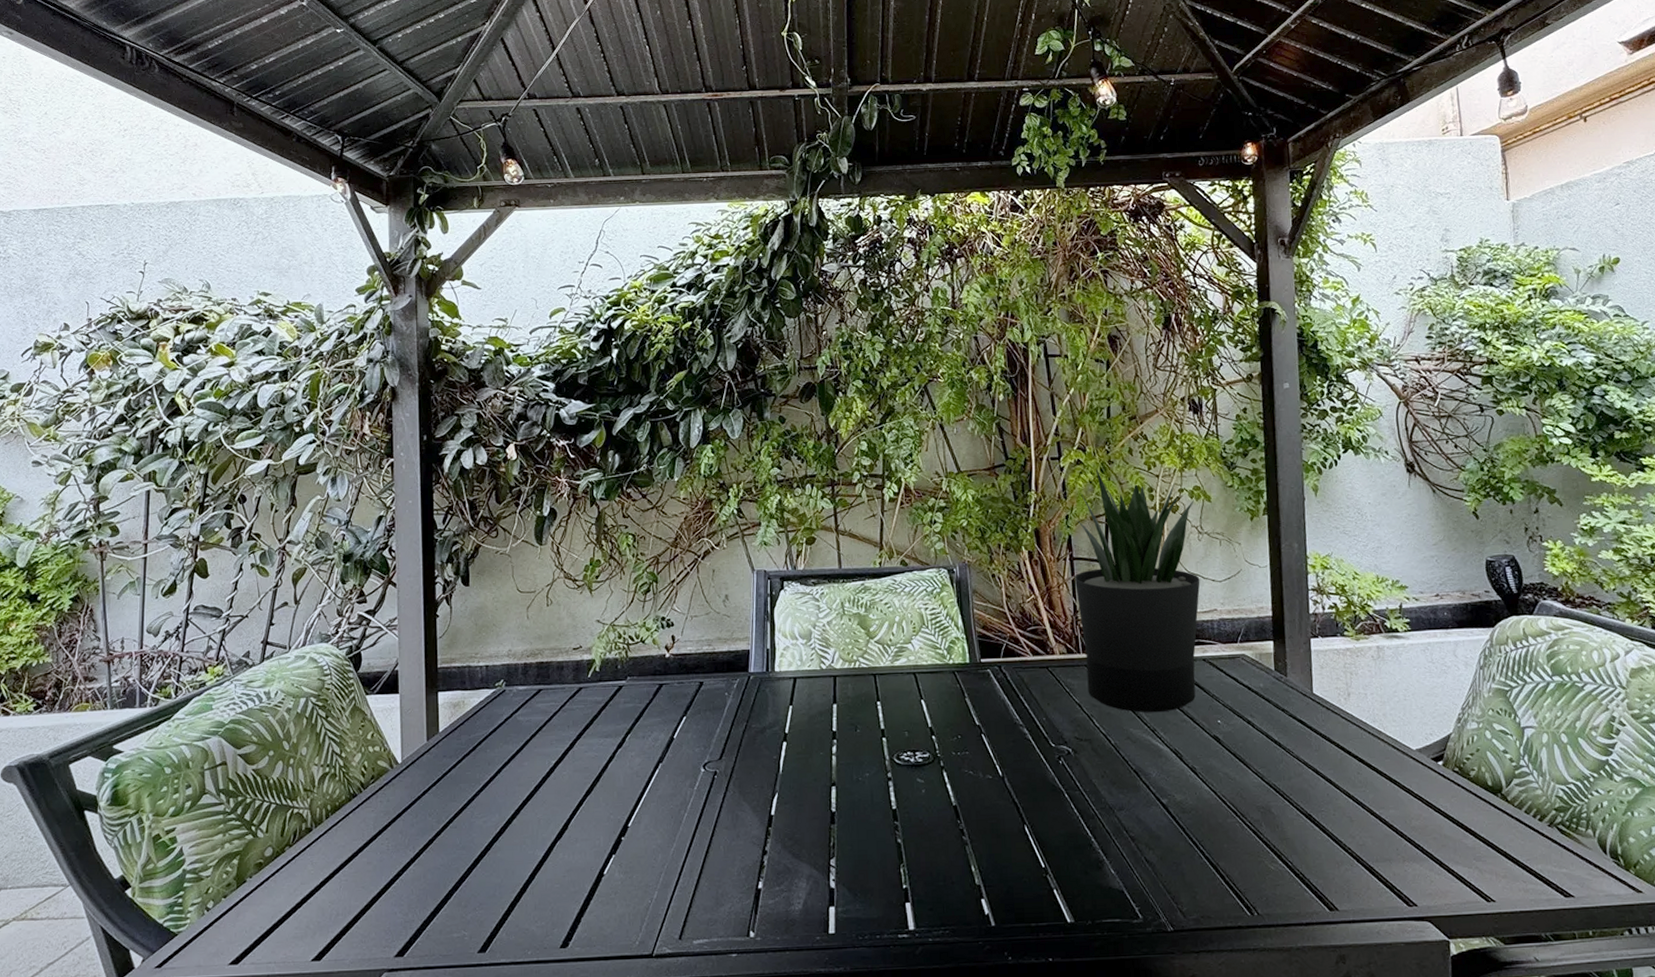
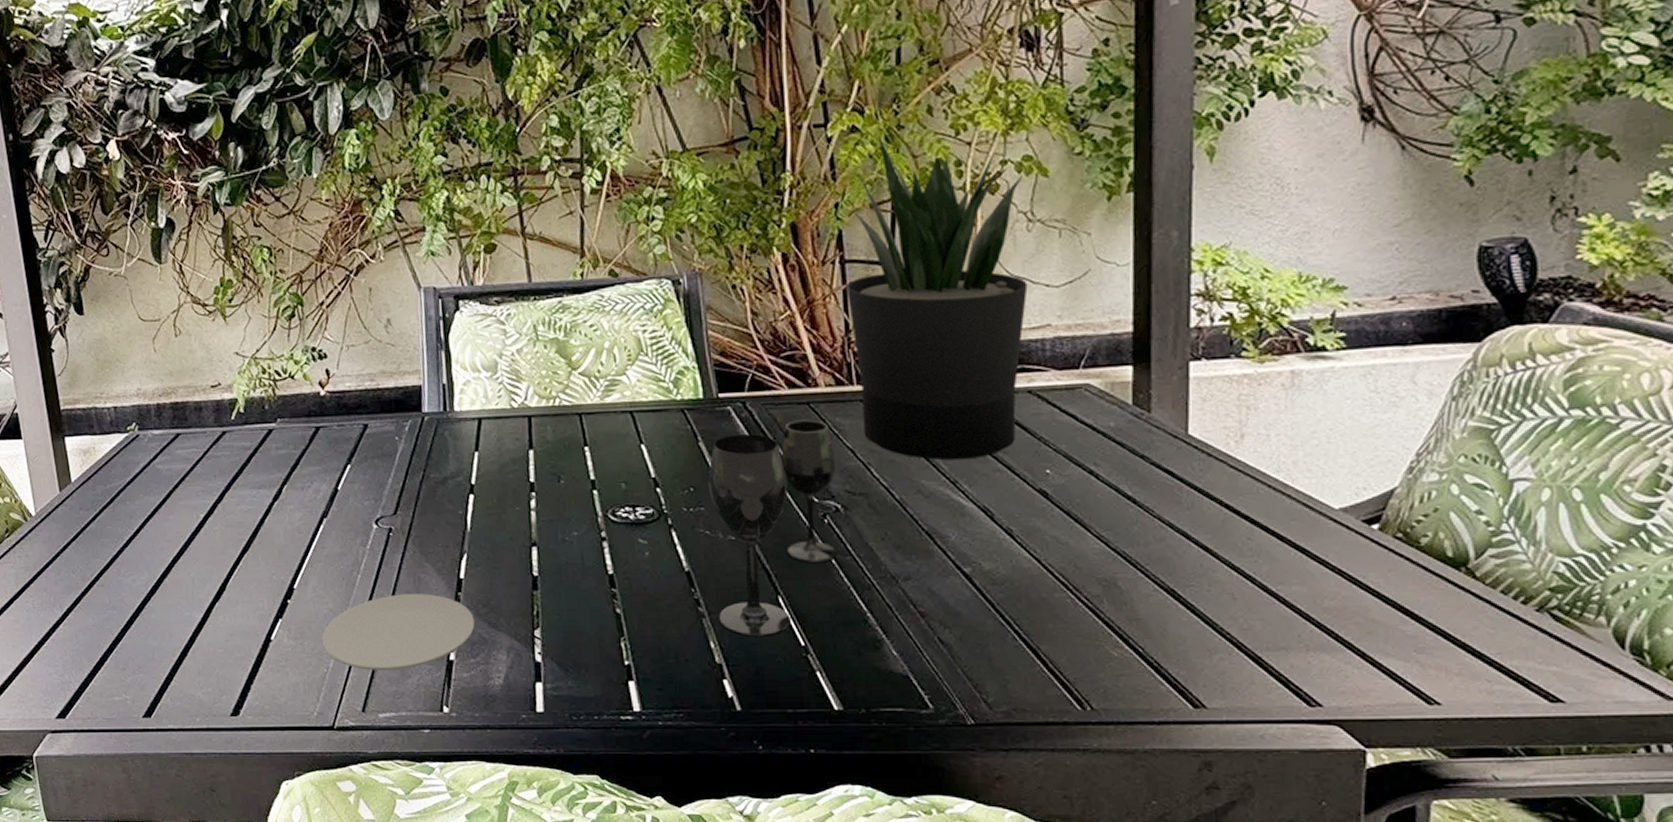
plate: none [649,829,781,901] -> present [322,593,475,671]
wine glass: none [972,692,1034,861] -> present [708,434,791,637]
wine glass: none [1027,680,1069,798] -> present [781,419,837,564]

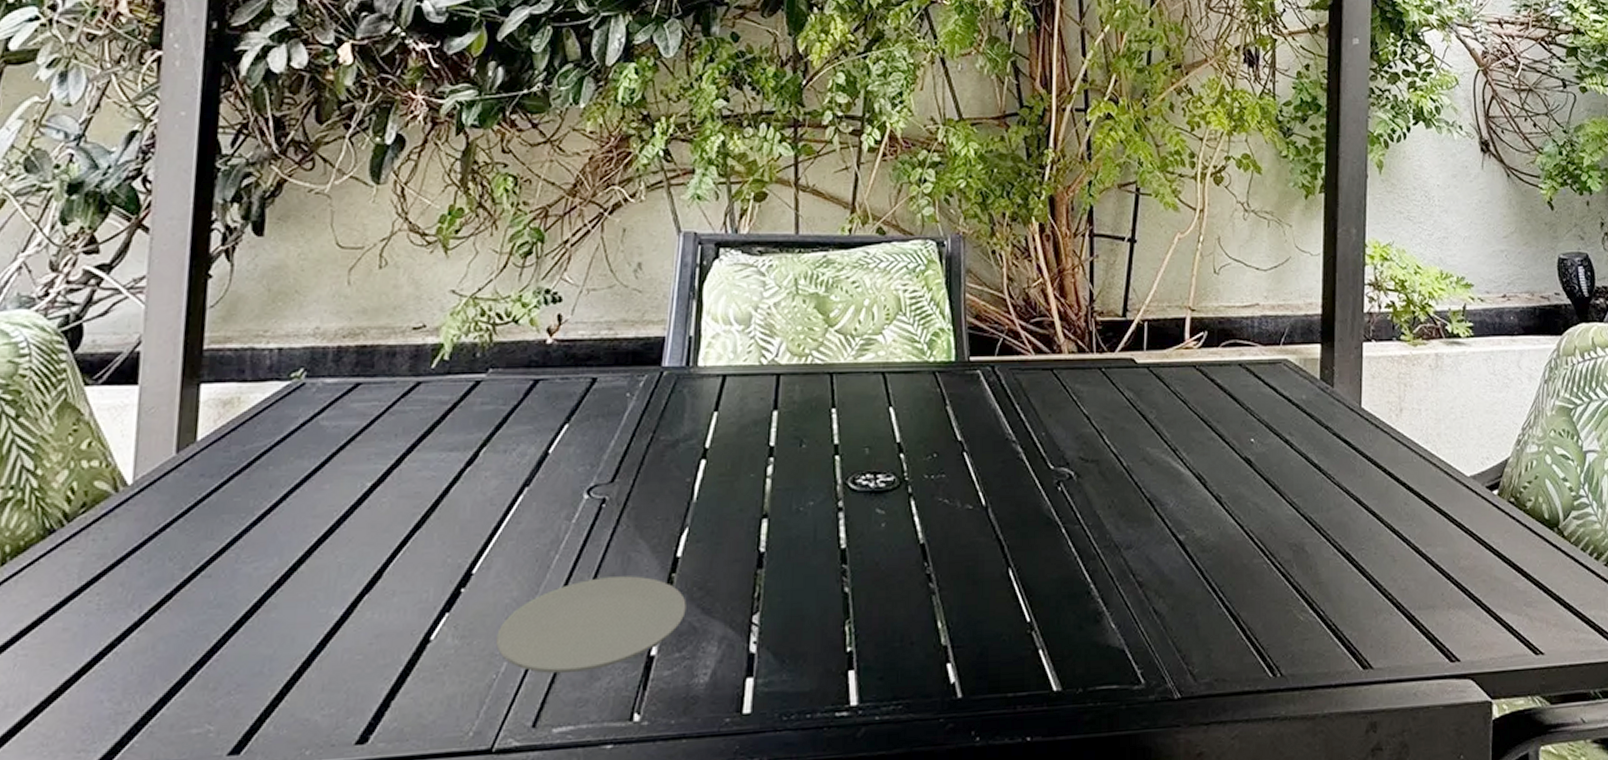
wine glass: present [708,434,791,637] -> none [949,399,1027,614]
wine glass: present [781,419,837,564] -> none [1021,385,1072,533]
planter: present [846,137,1028,460] -> none [1093,126,1242,429]

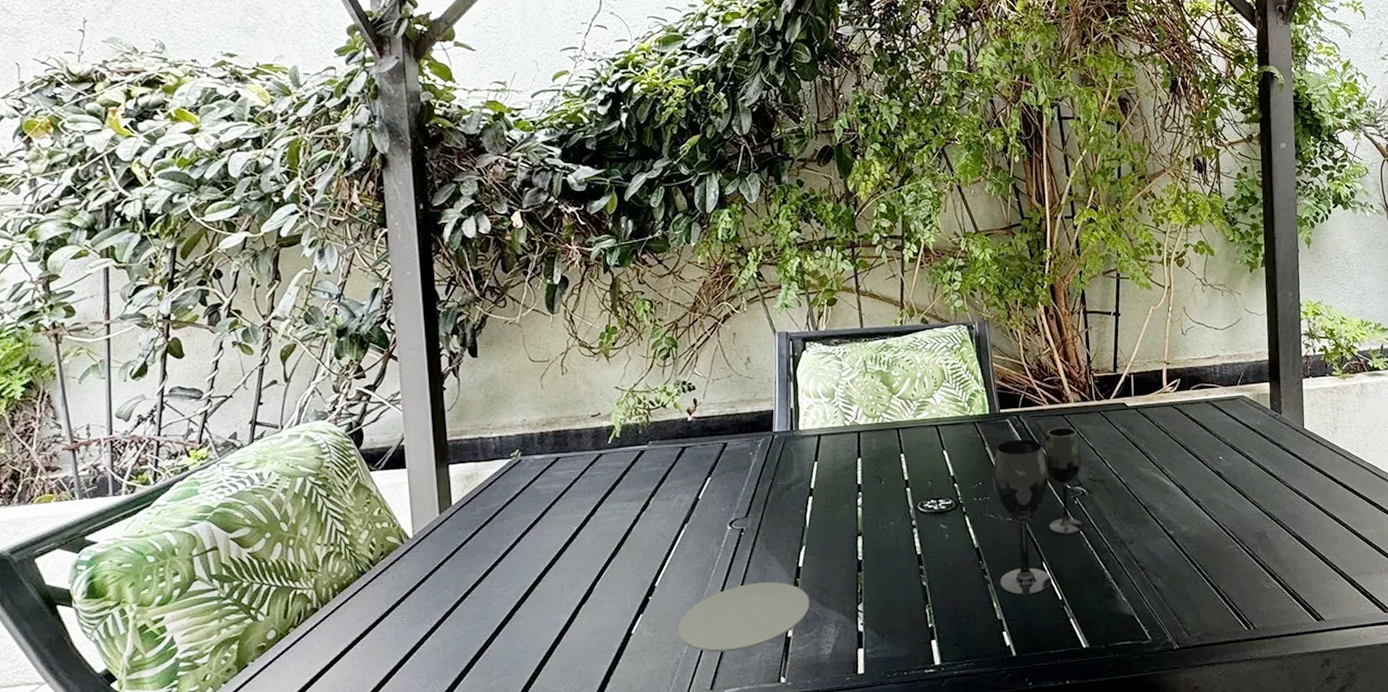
wine glass: none [949,399,1027,614] -> present [992,439,1052,596]
wine glass: none [1021,385,1072,533] -> present [1044,427,1084,535]

